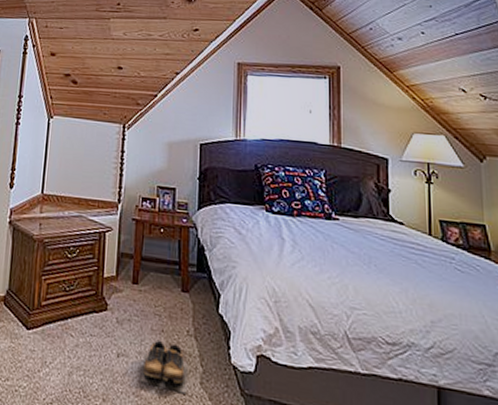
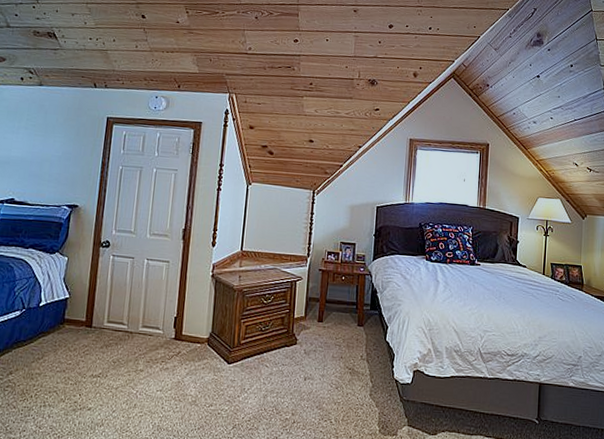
shoes: present [141,340,189,393] -> none [323,364,361,403]

